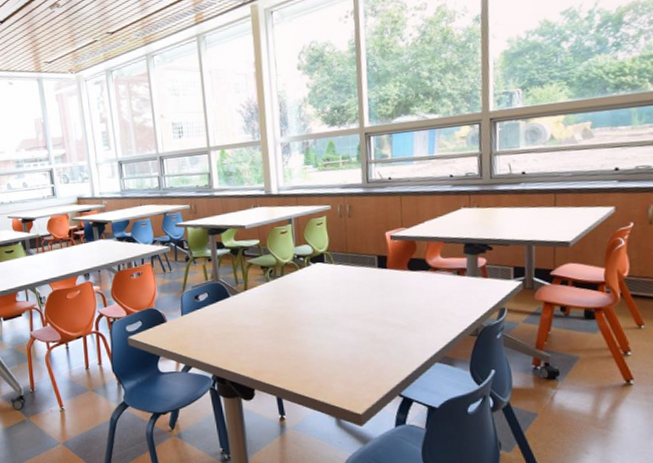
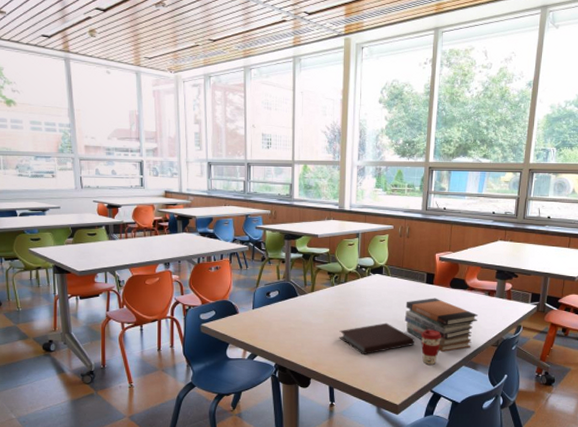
notebook: none [281,318,373,357] -> present [339,323,415,354]
book stack: none [356,284,448,347] -> present [404,298,478,352]
coffee cup: none [378,322,406,364] -> present [420,329,442,365]

